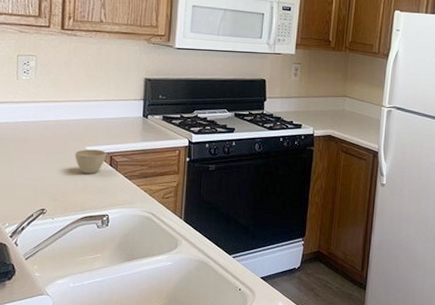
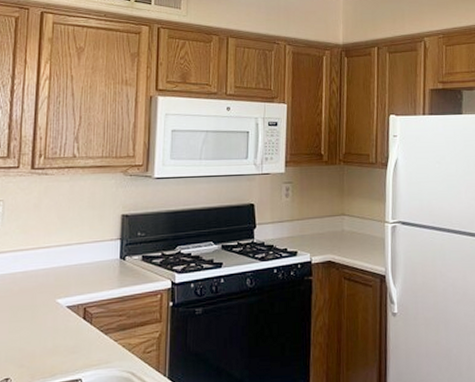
cup: present [75,149,107,174] -> none [44,301,80,332]

